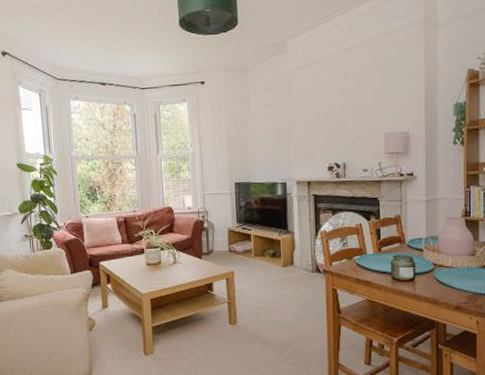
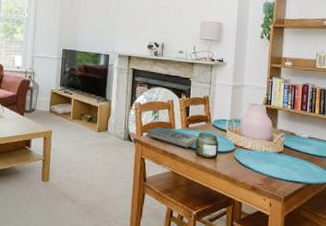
book: none [335,254,395,273] -> present [145,127,200,148]

